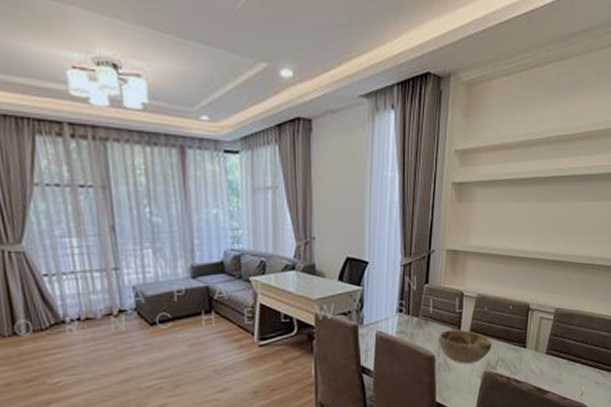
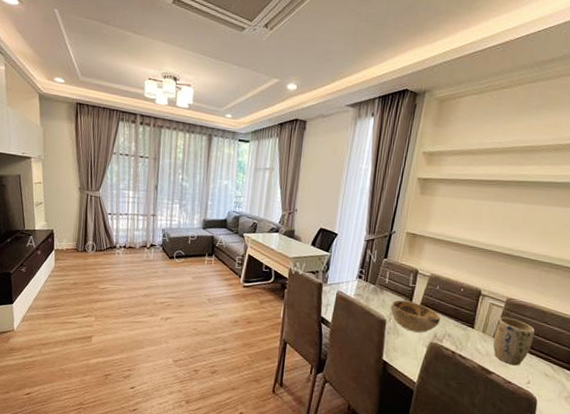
plant pot: none [546,329,583,380] -> present [493,316,535,366]

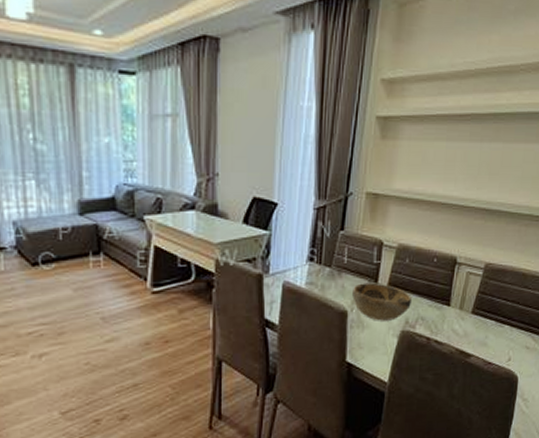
plant pot: present [493,316,535,366] -> none [471,287,515,343]

